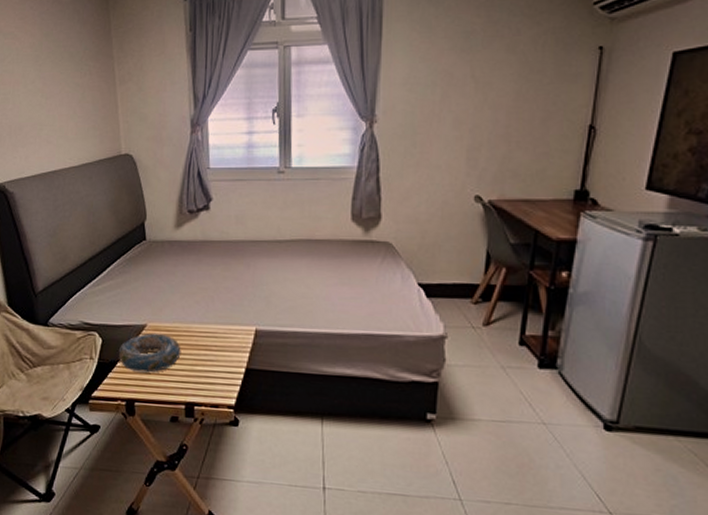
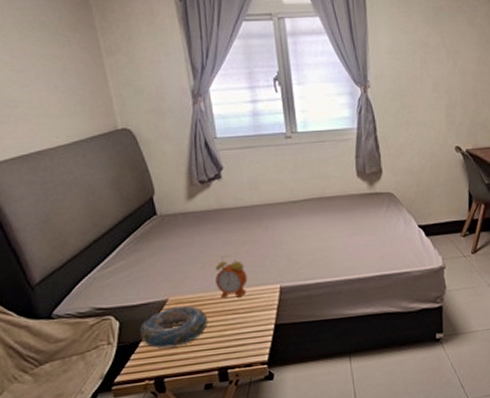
alarm clock: none [193,289,224,334] -> present [215,255,248,297]

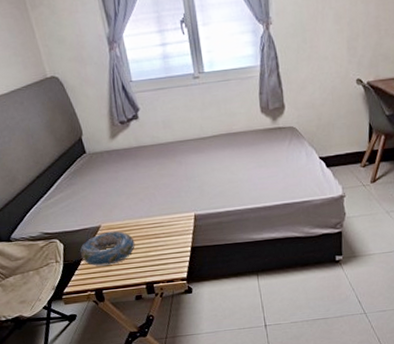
alarm clock: present [215,255,248,297] -> none [138,188,166,224]

